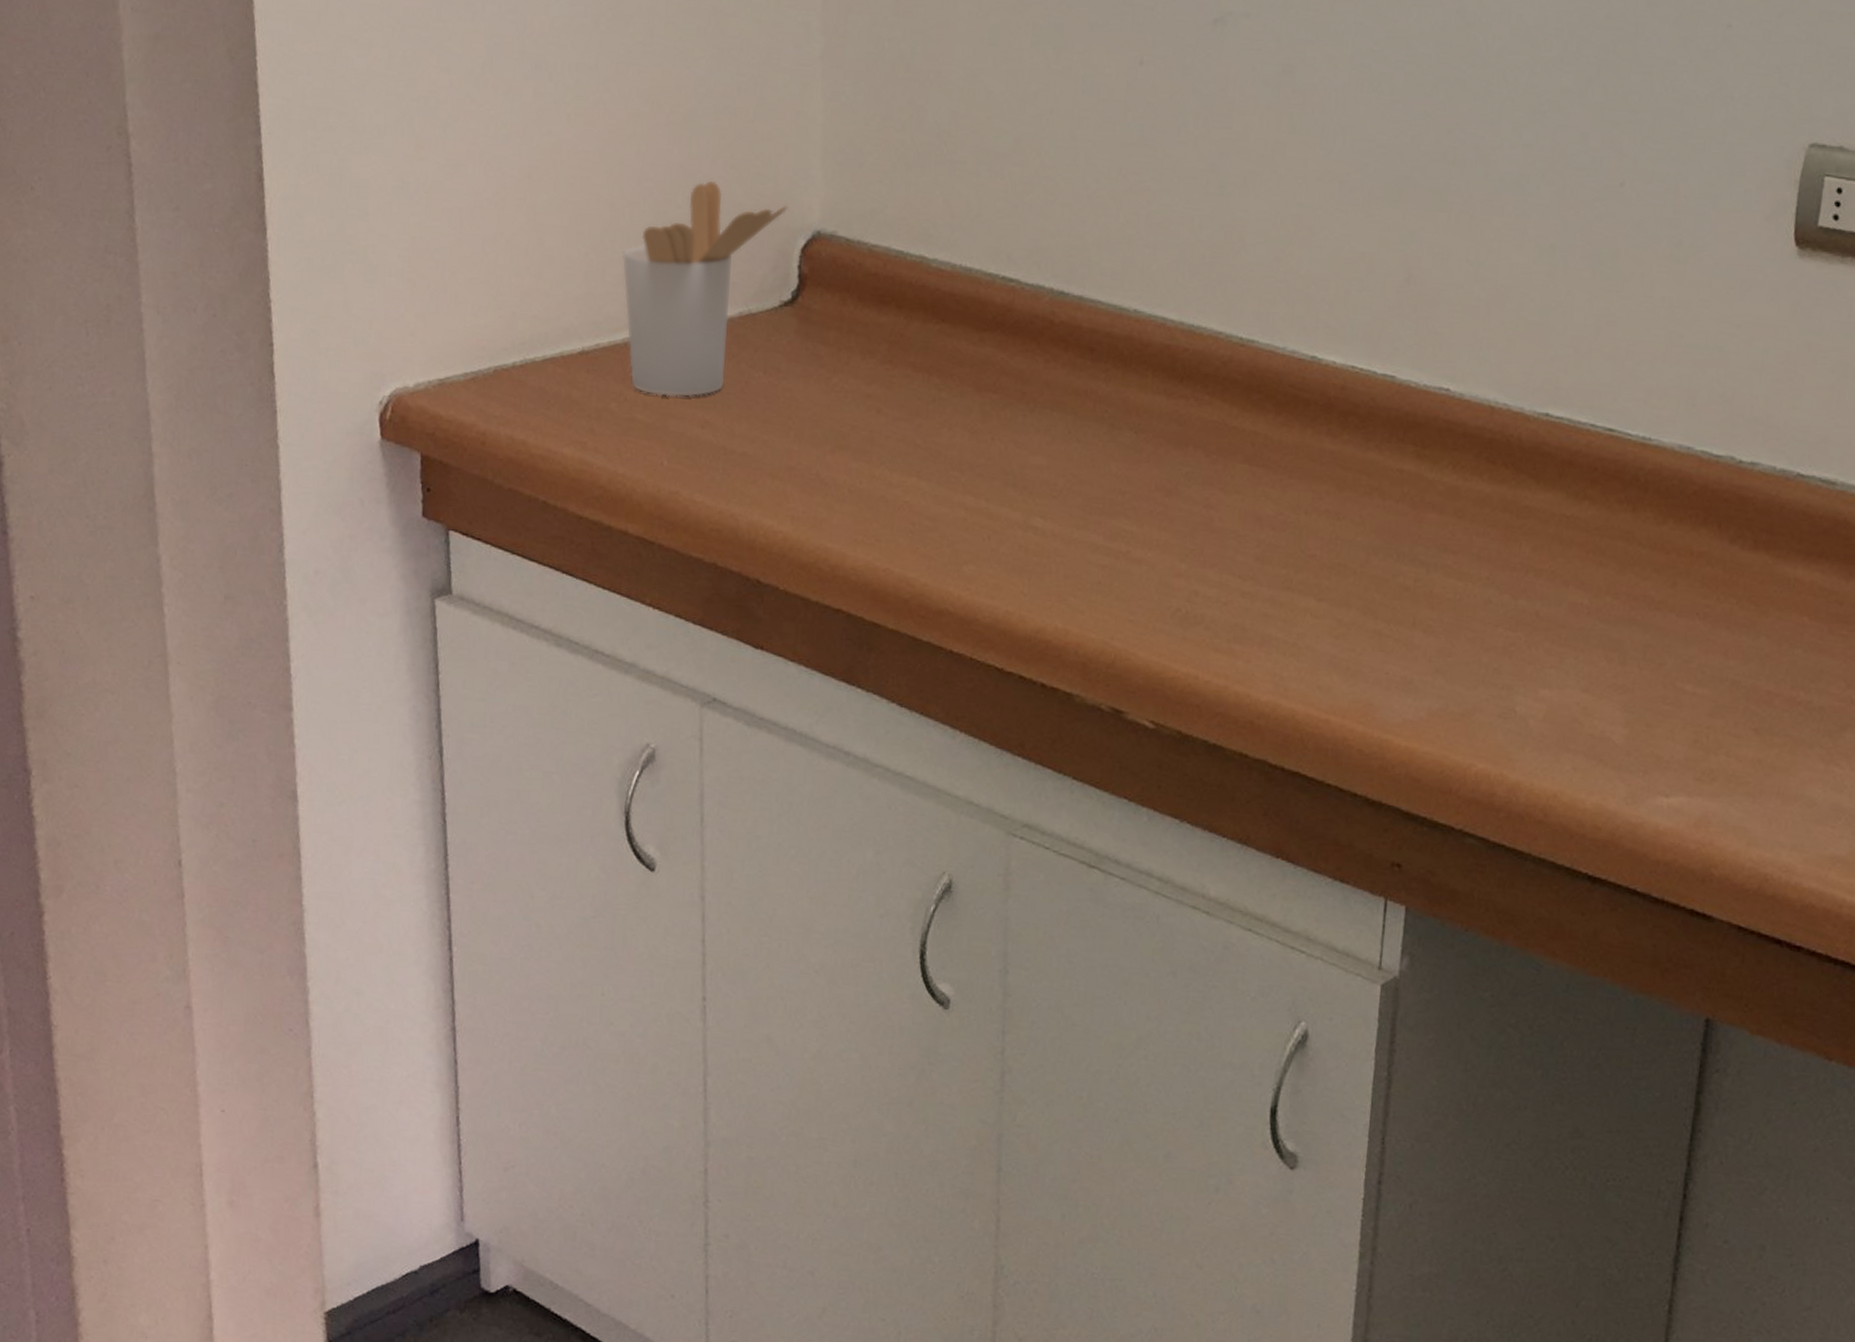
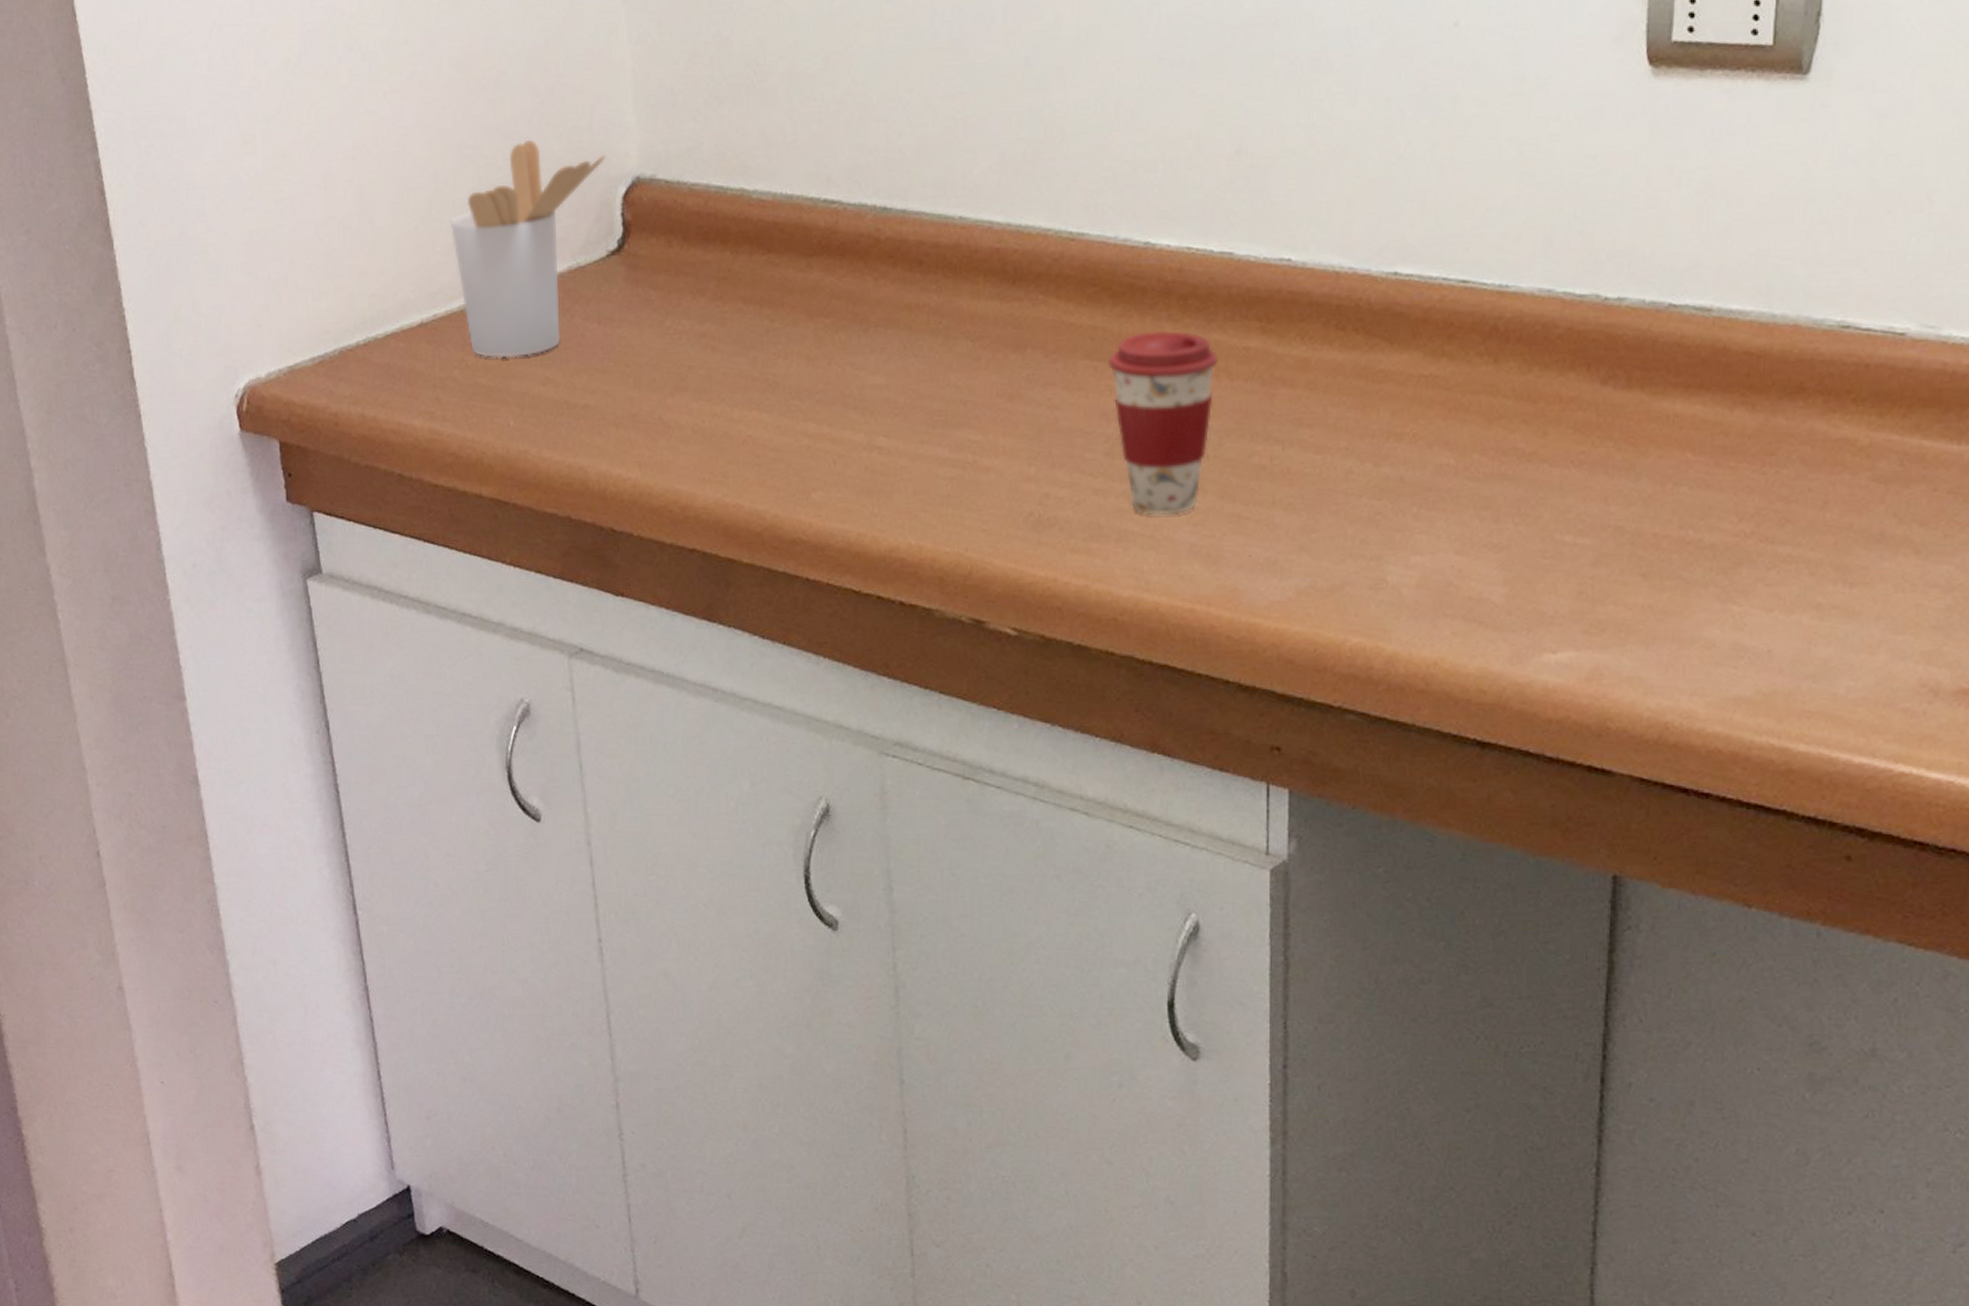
coffee cup: none [1265,443,1373,625] -> present [1107,330,1218,515]

